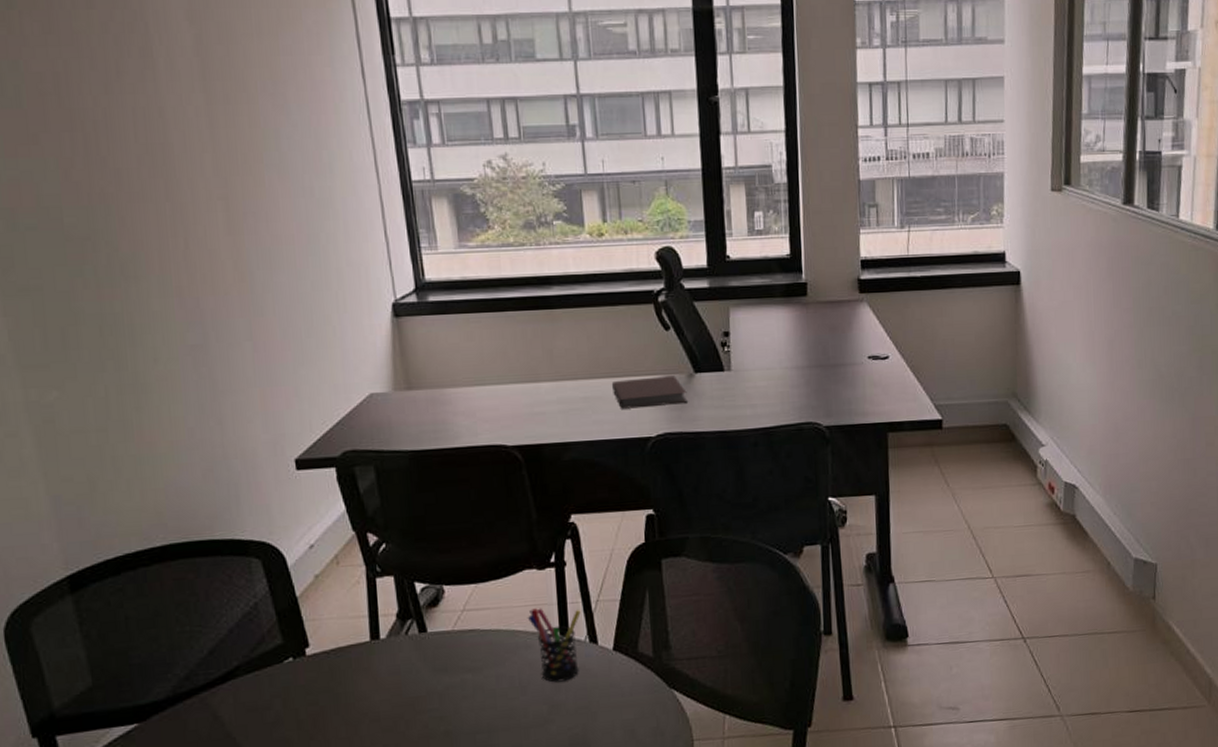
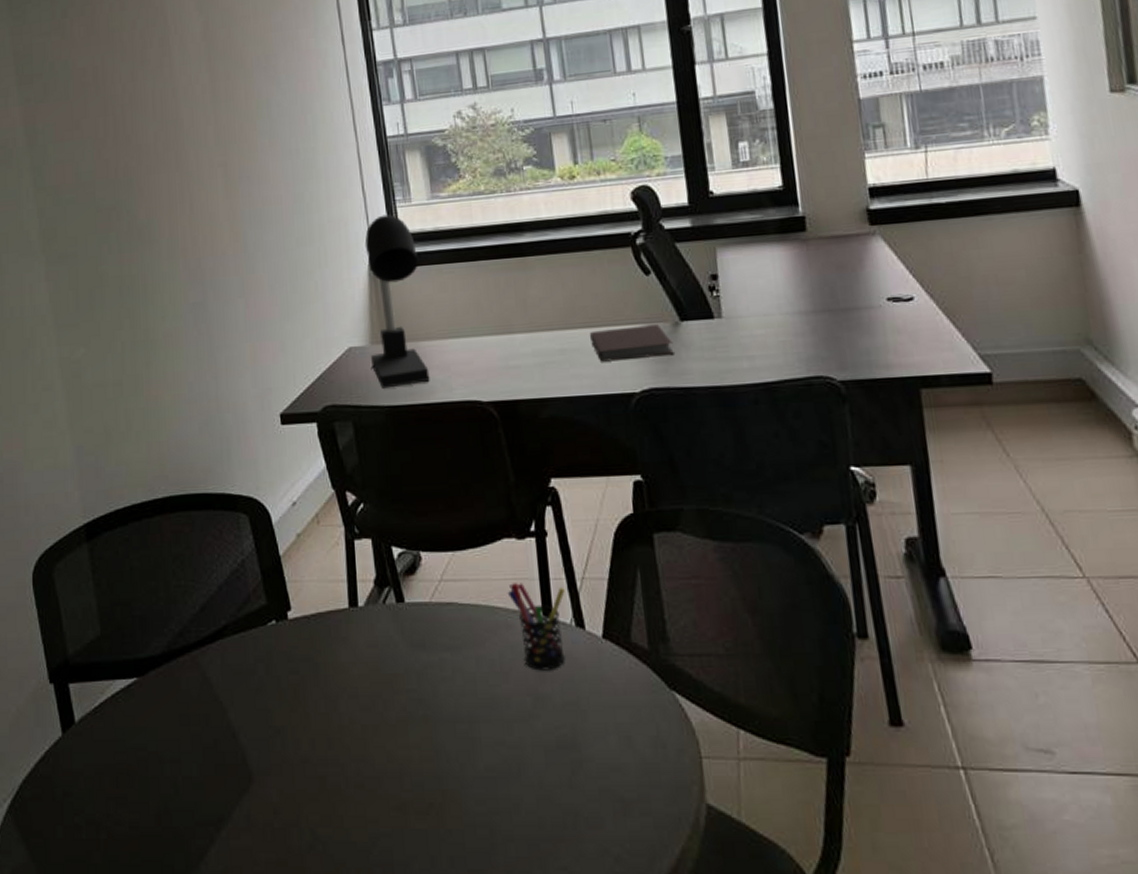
desk lamp: none [388,261,455,434] -> present [365,214,430,389]

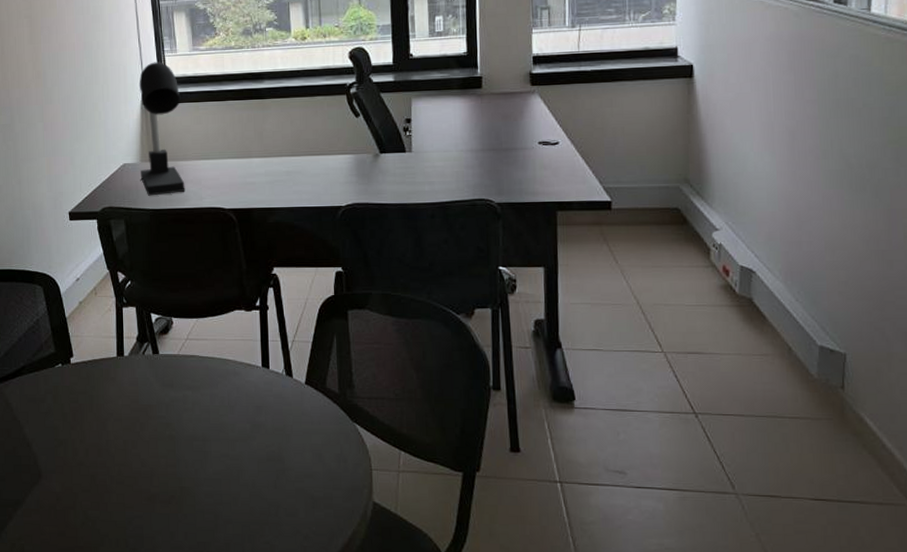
pen holder: present [507,583,565,671] -> none [236,343,279,406]
notebook: present [589,324,674,362] -> none [309,155,373,182]

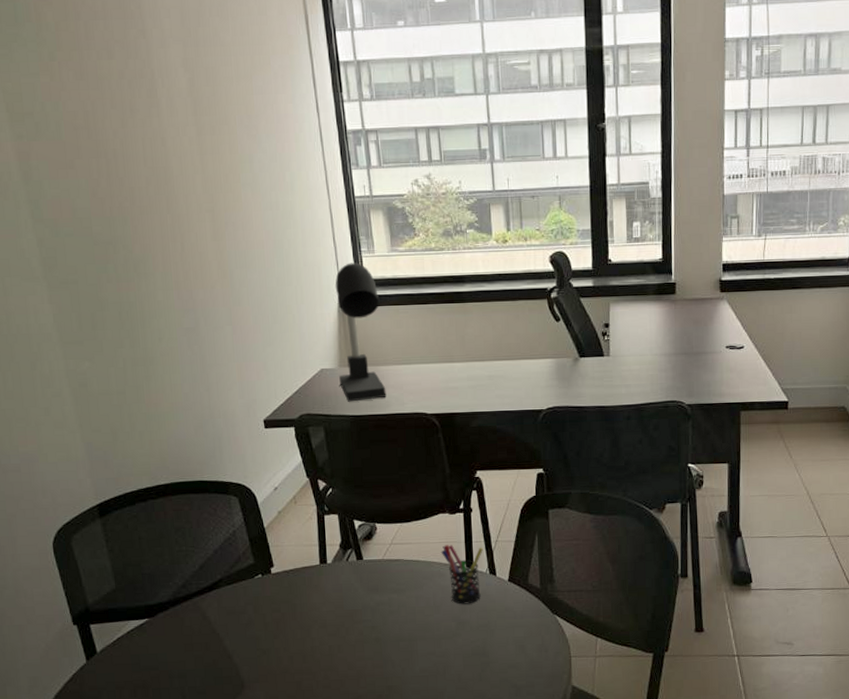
pen holder: none [236,343,279,406] -> present [441,545,483,605]

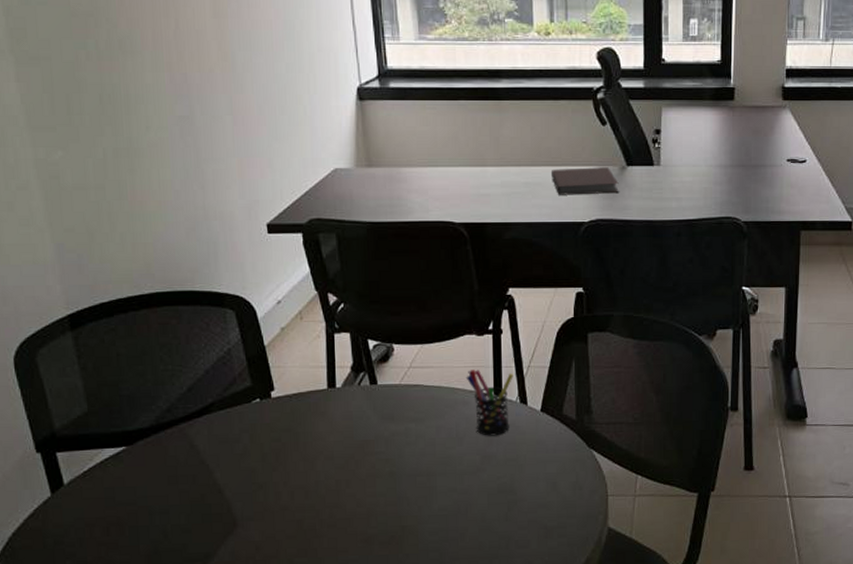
desk lamp: present [335,262,387,402] -> none [354,50,409,207]
notebook: none [511,359,573,386] -> present [550,167,619,195]

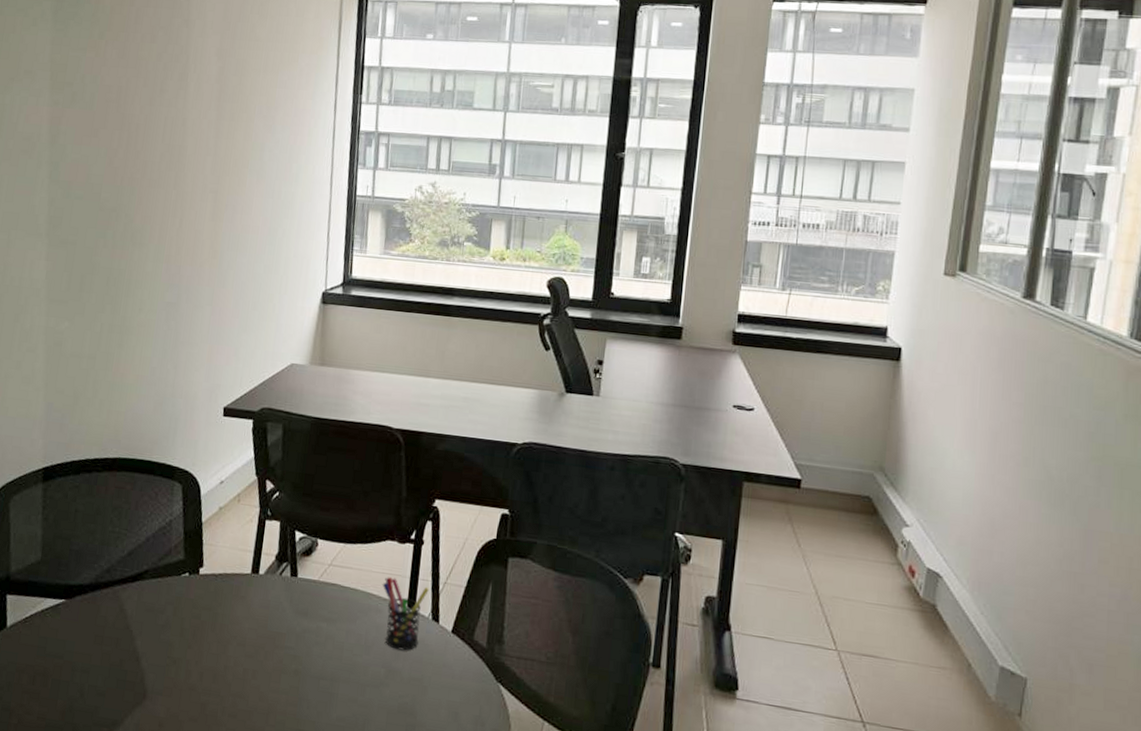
notebook: present [550,167,619,195] -> none [489,387,556,419]

